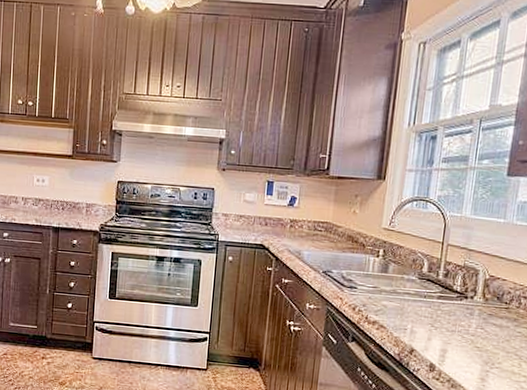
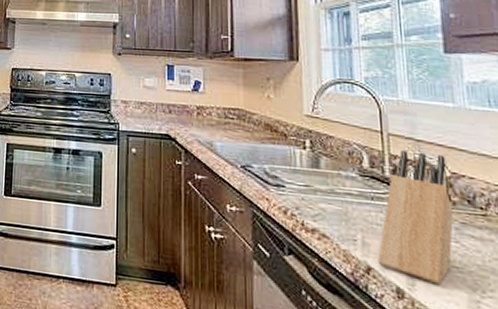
knife block: none [420,258,488,360] -> present [377,150,454,285]

